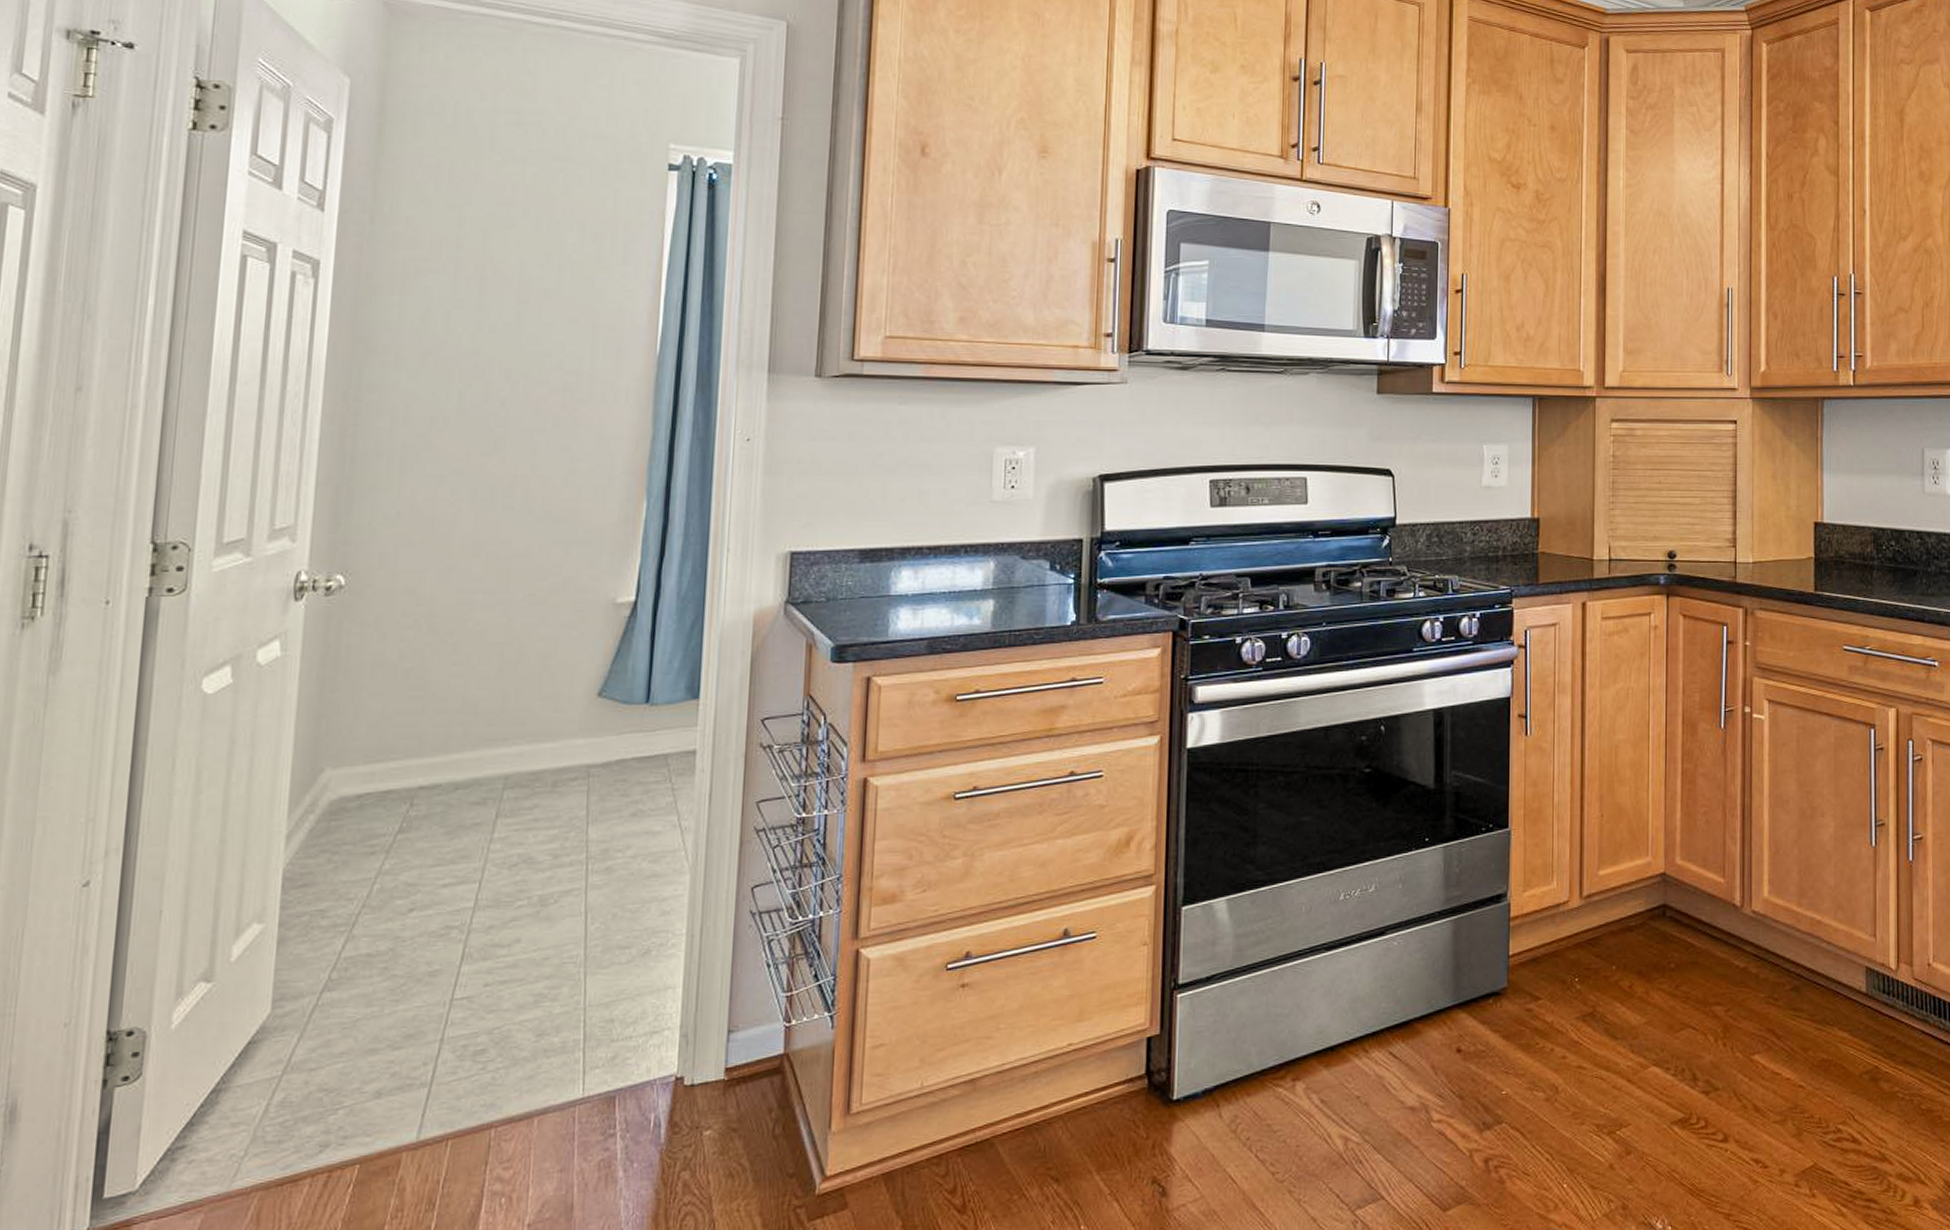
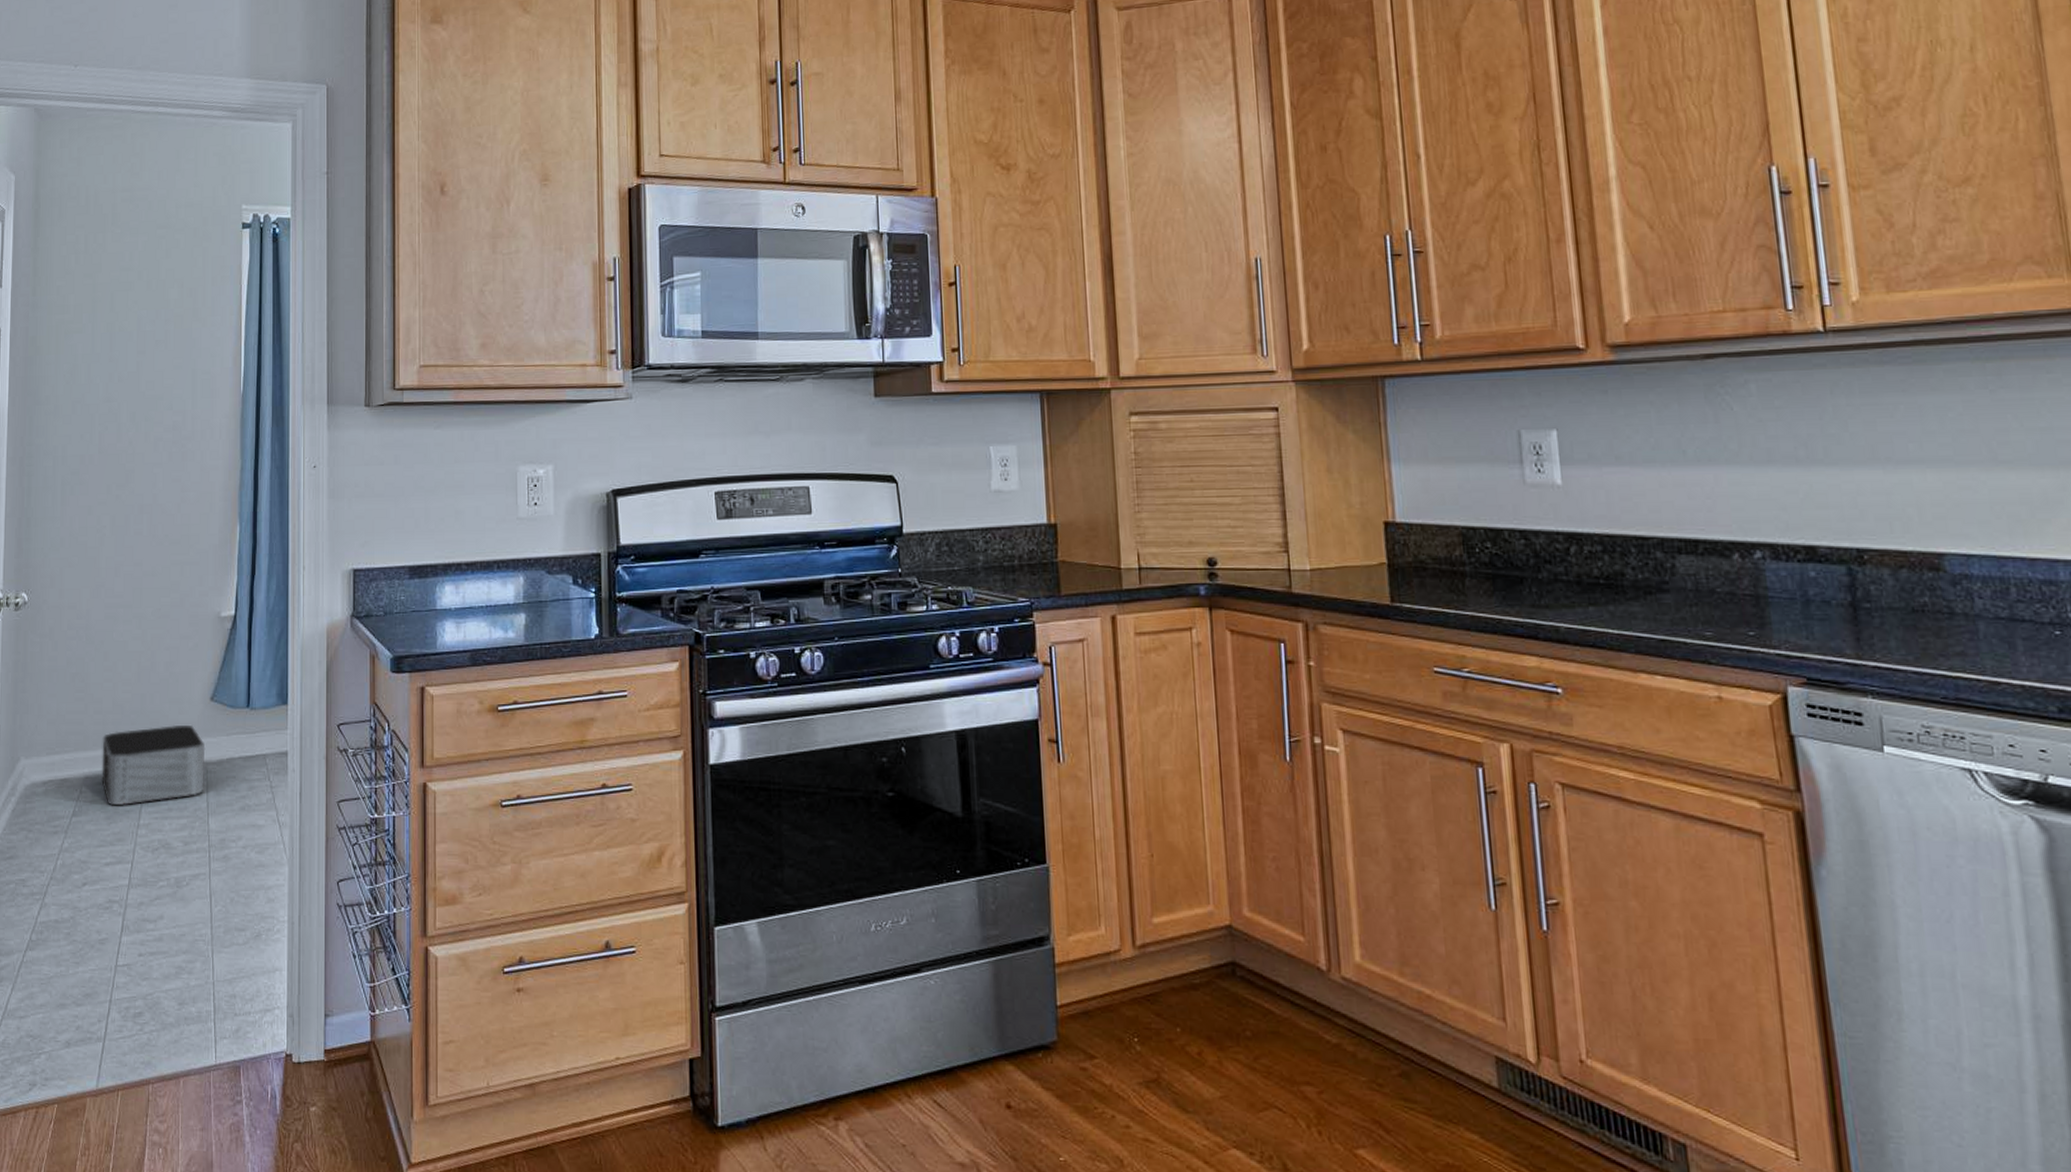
storage bin: none [442,725,588,819] -> present [101,726,206,806]

